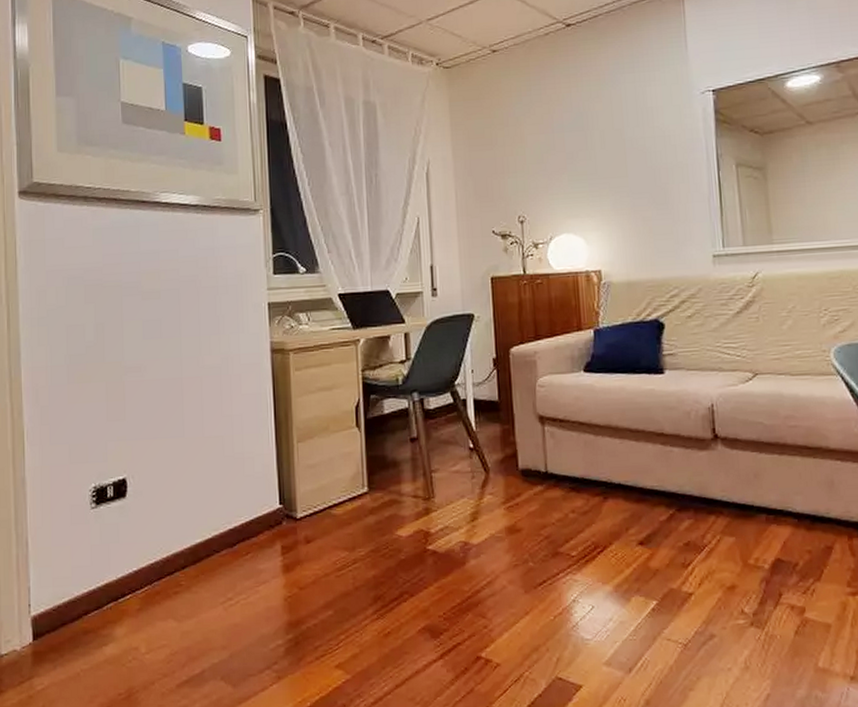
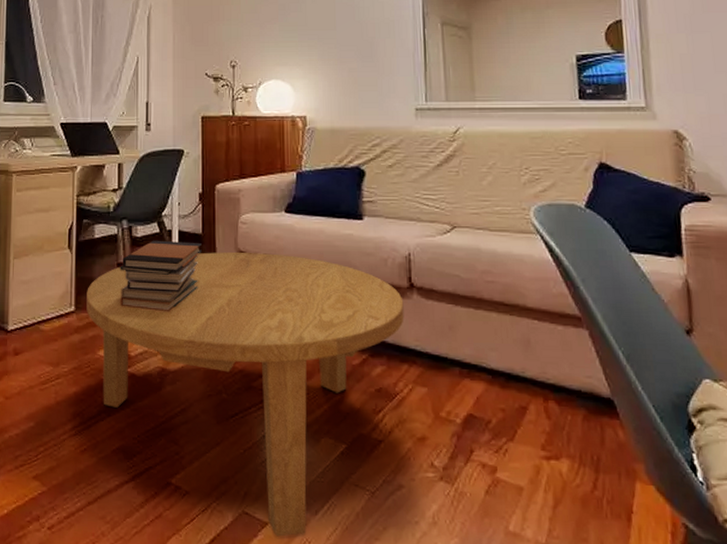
coffee table: none [379,415,710,698] -> present [86,252,404,537]
book stack: none [413,410,499,485] -> present [120,240,202,312]

